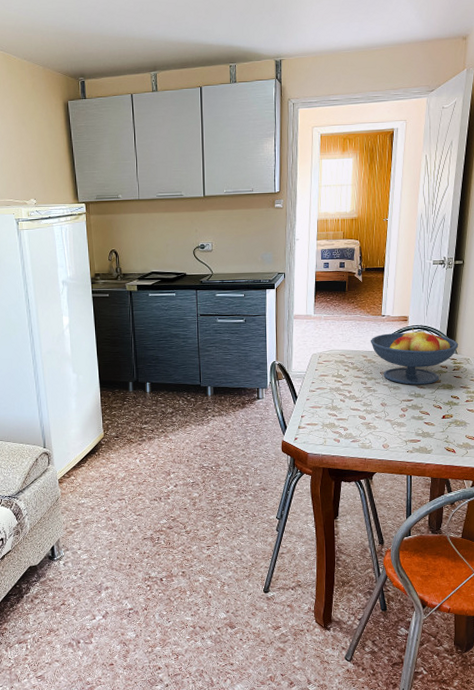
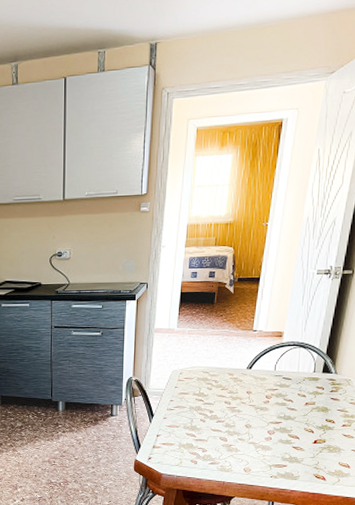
fruit bowl: present [370,328,459,385] -> none [238,345,340,406]

